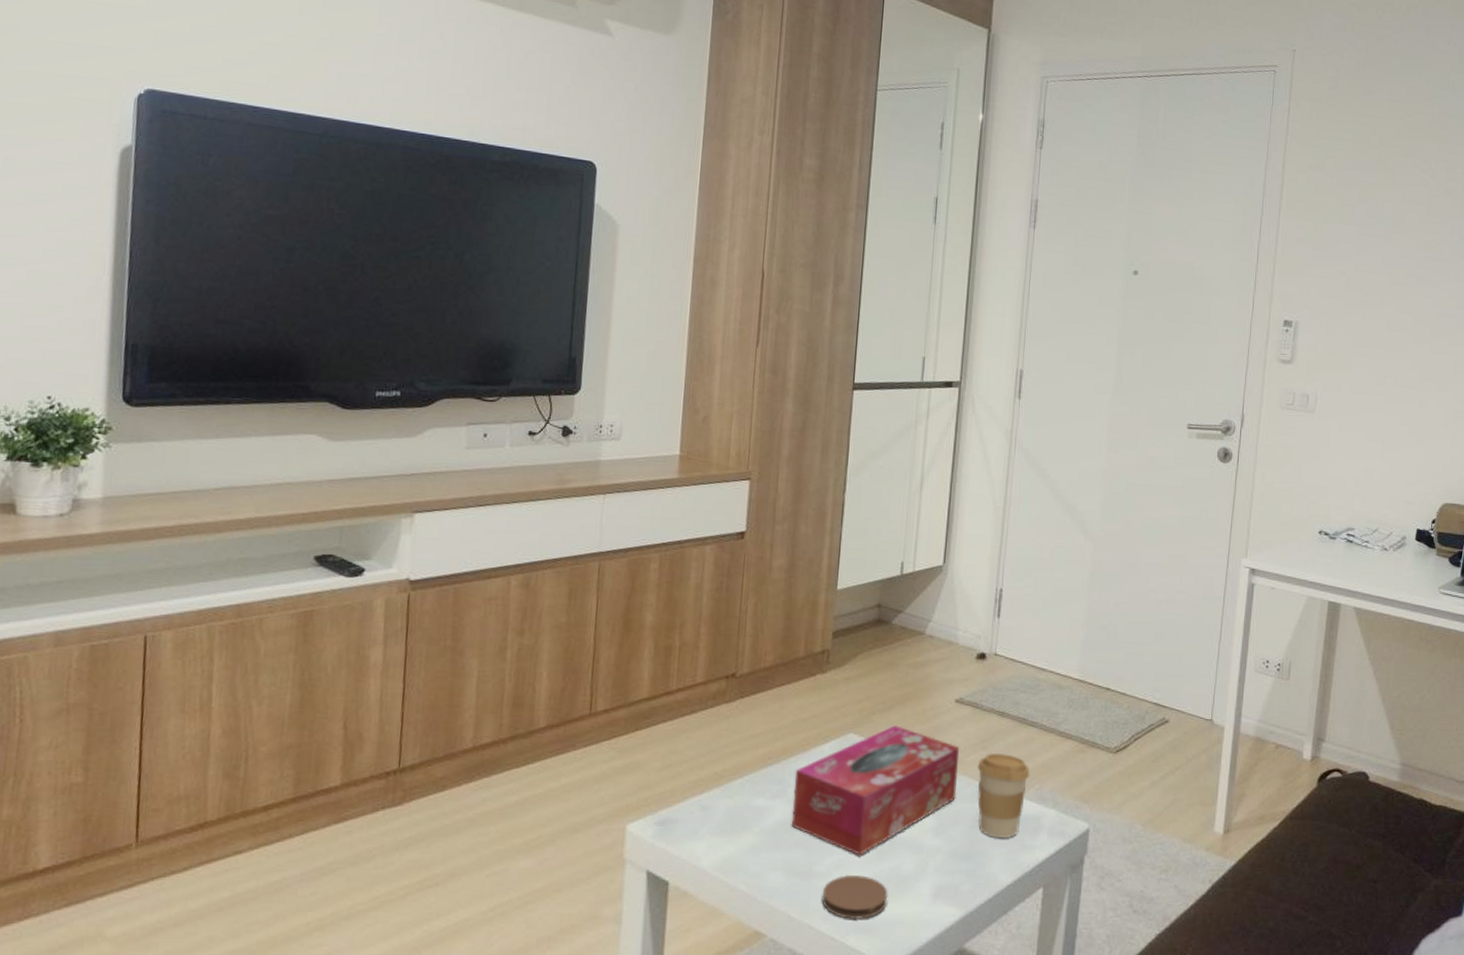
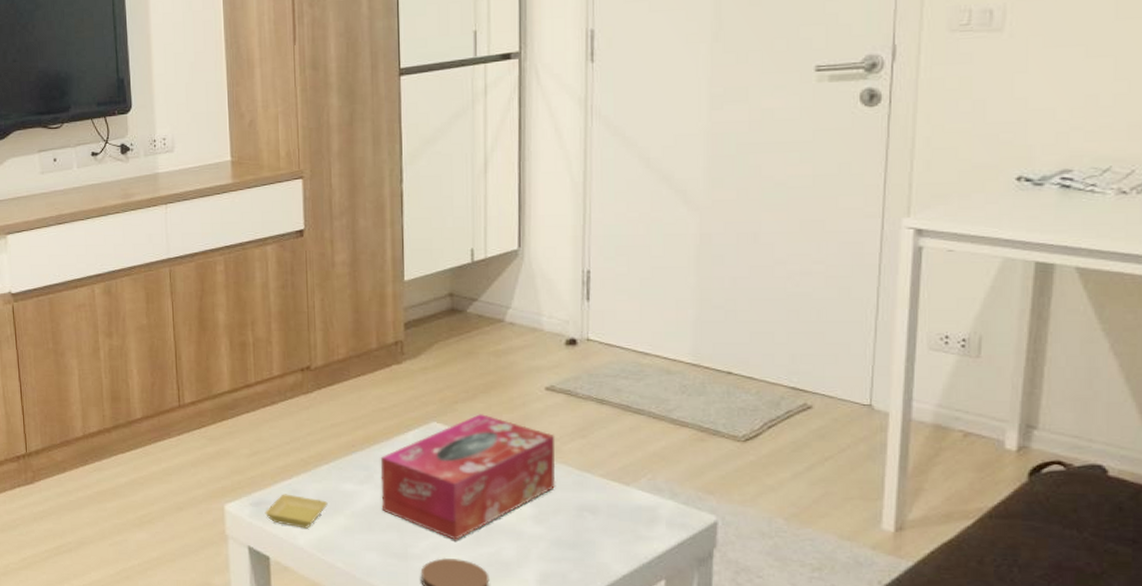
saucer: none [669,811,737,849] -> present [264,494,328,529]
coffee cup: present [977,752,1030,839] -> none [577,441,640,529]

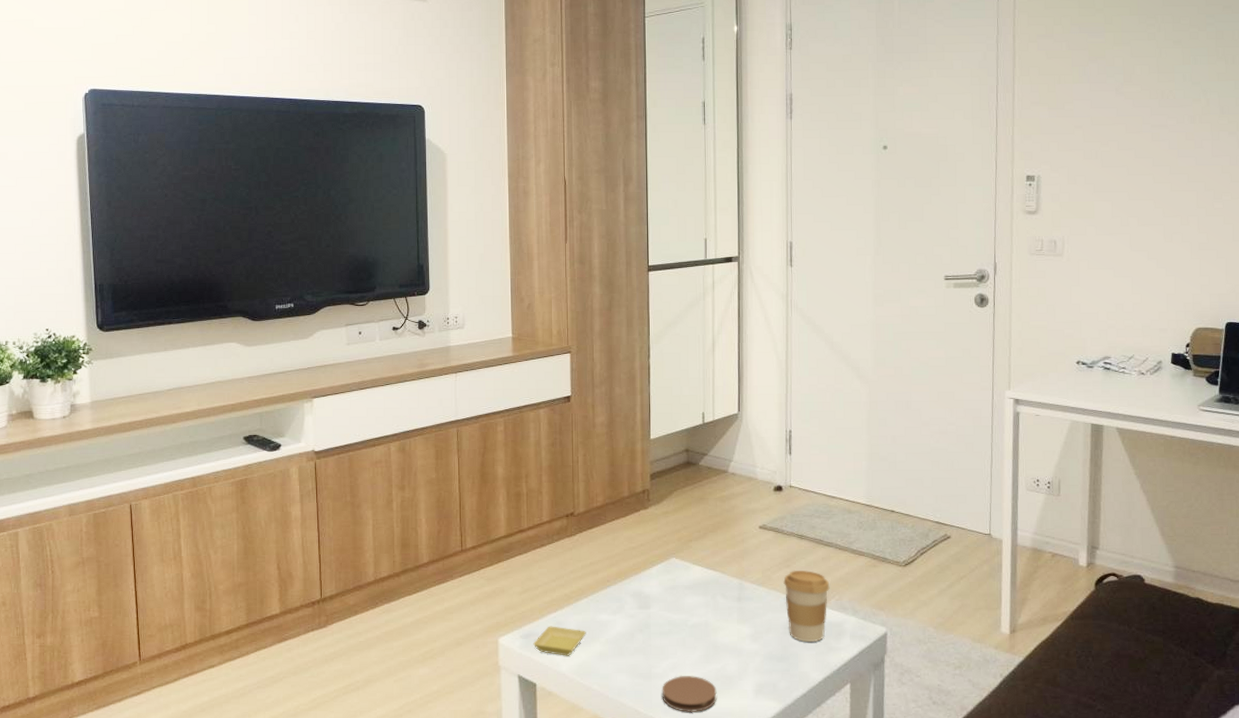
tissue box: present [380,414,556,540] -> none [630,550,768,659]
coffee cup: none [577,441,640,529] -> present [783,570,830,643]

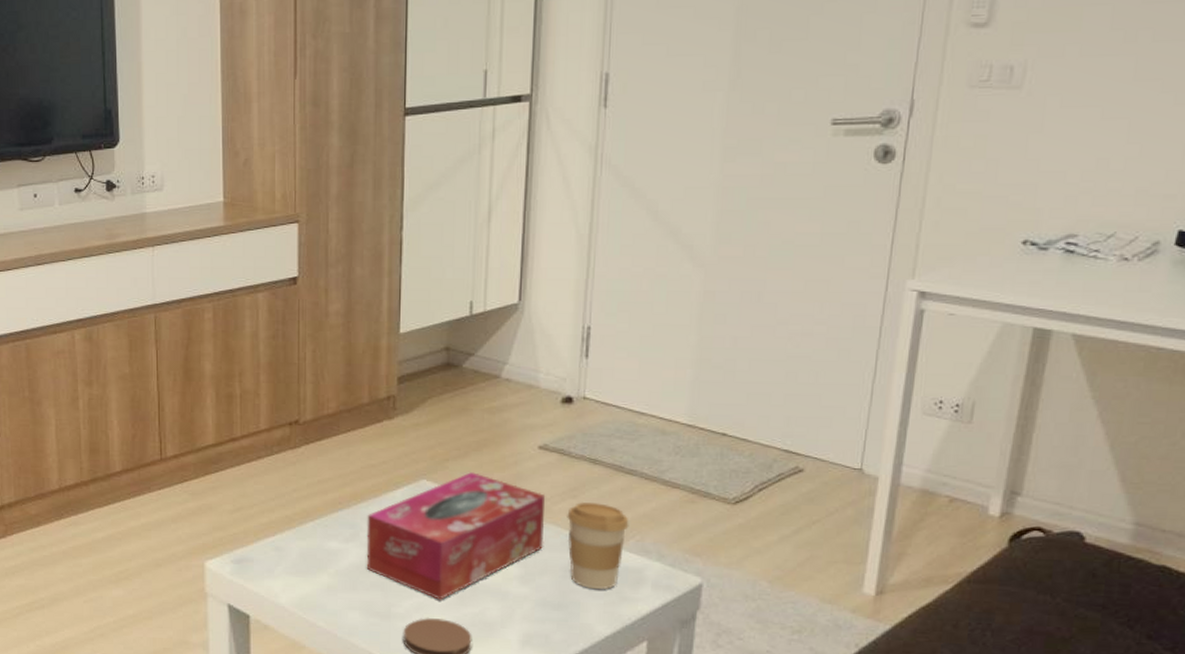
saucer: present [533,626,586,656] -> none [246,551,311,587]
tissue box: none [630,550,768,659] -> present [366,472,546,600]

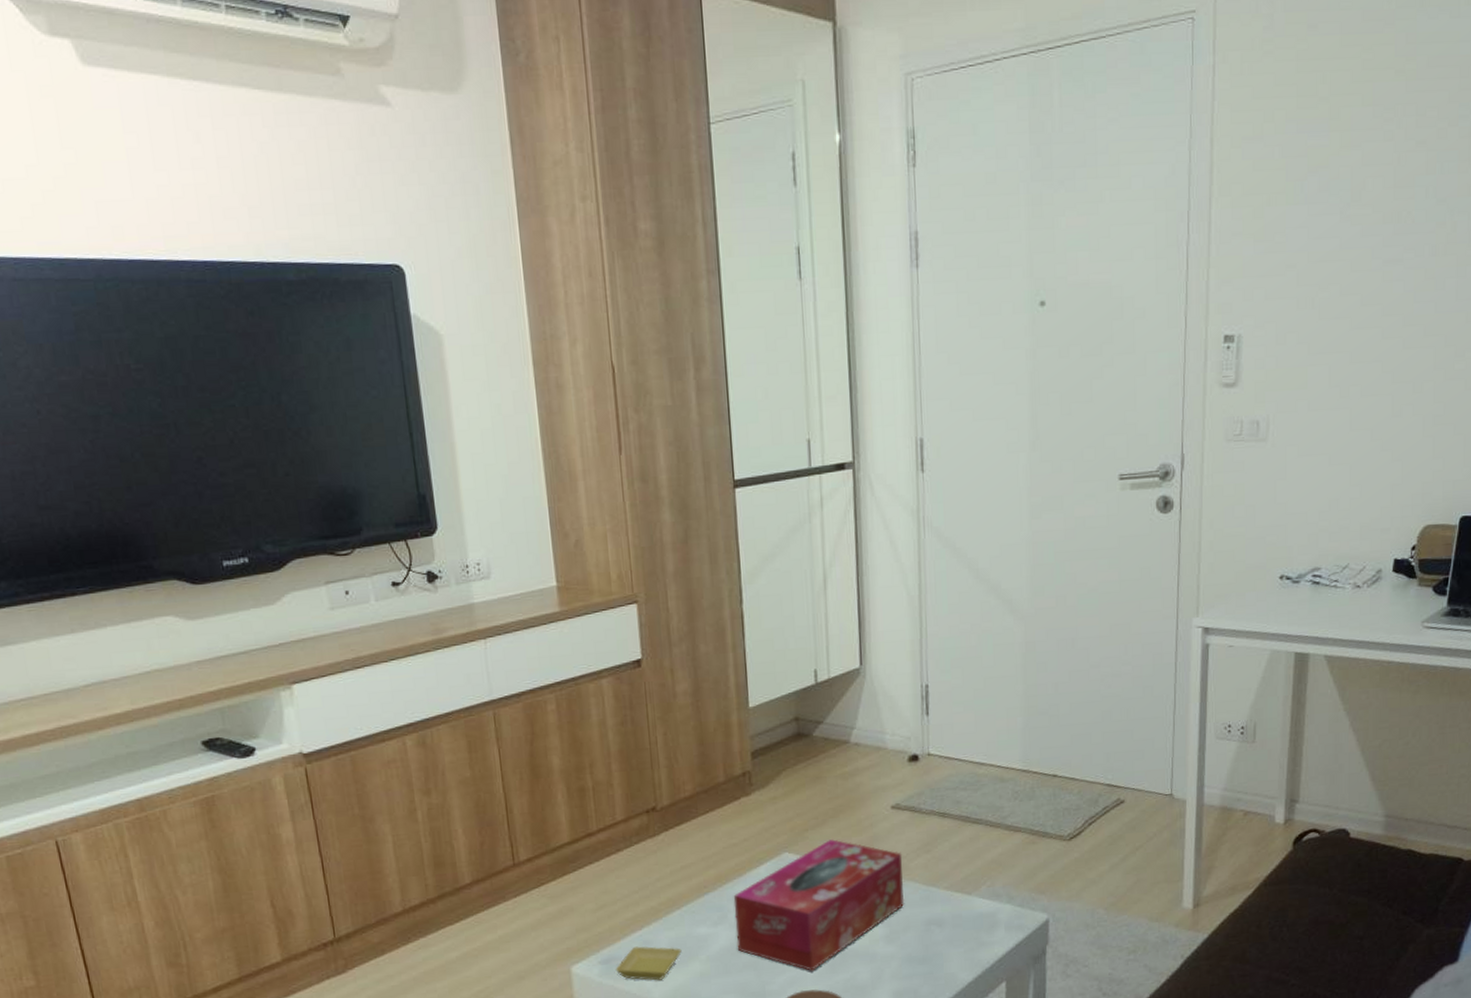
saucer: none [246,551,311,587] -> present [615,946,682,981]
coffee cup: present [567,501,629,590] -> none [923,854,980,939]

